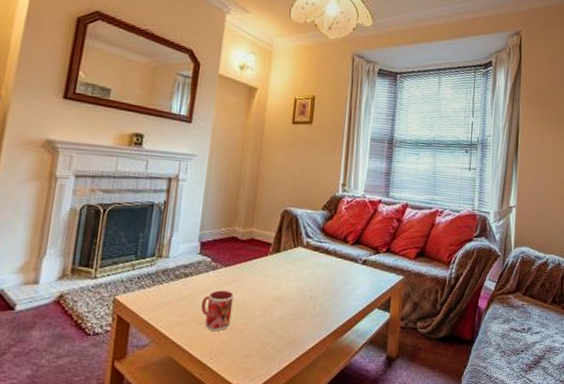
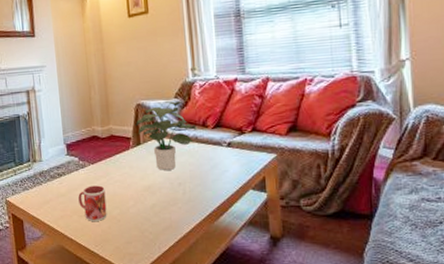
potted plant: none [279,212,339,282] -> present [135,101,198,170]

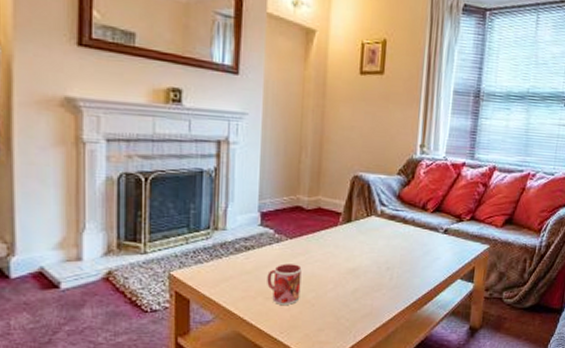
potted plant: present [135,101,198,170] -> none [349,177,417,253]

